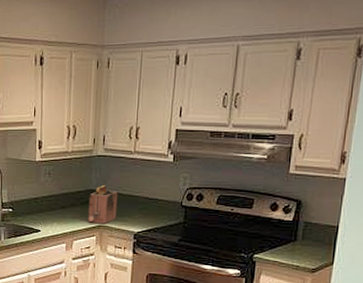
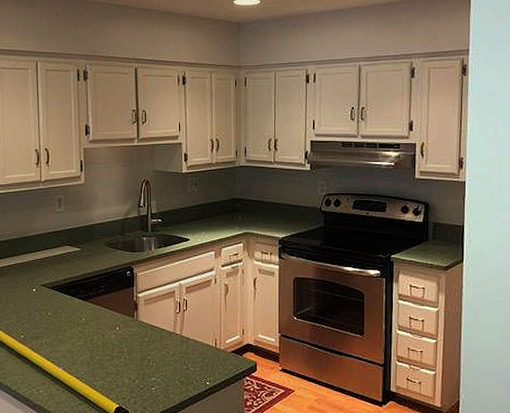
toaster: present [88,185,118,225] -> none [234,194,262,231]

